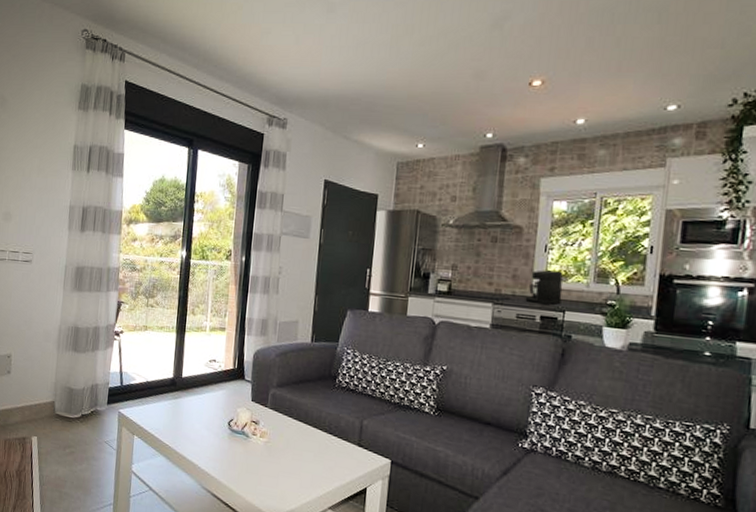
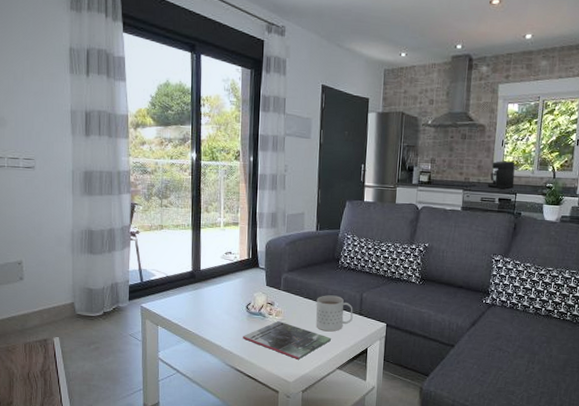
magazine: none [221,443,324,492] -> present [242,321,332,360]
mug: none [305,418,351,463] -> present [316,295,353,332]

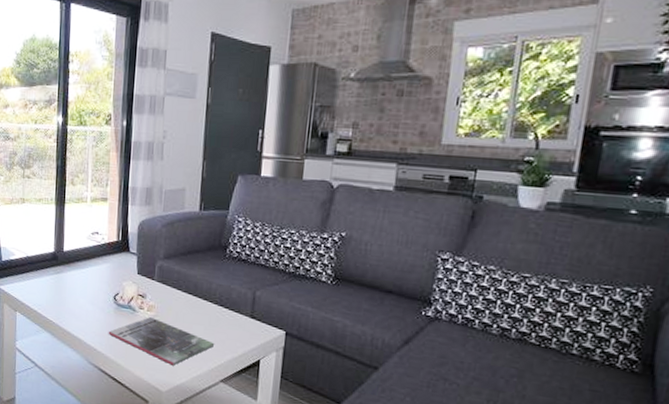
mug: present [316,295,353,332] -> none [195,290,243,336]
coffee maker: present [487,161,515,190] -> none [433,125,476,164]

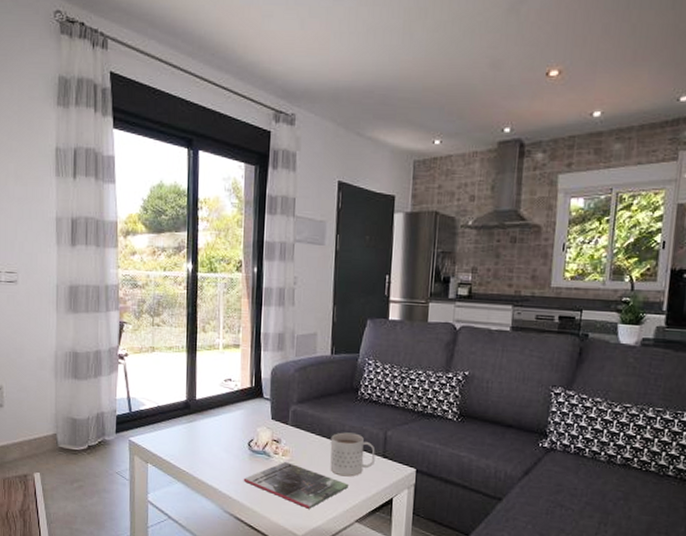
mug: none [195,290,243,336] -> present [330,432,376,477]

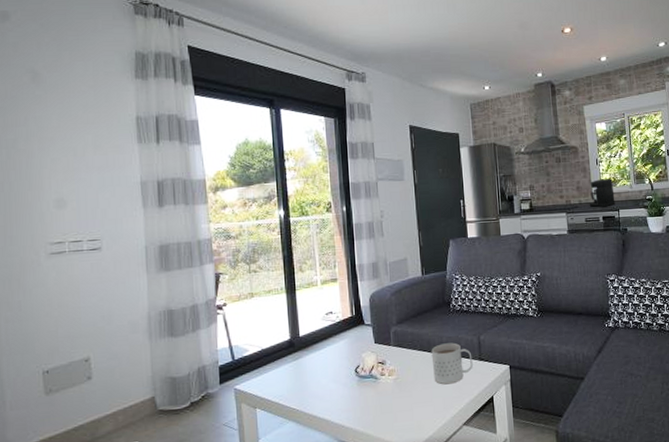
magazine: present [243,462,350,509] -> none [354,381,454,422]
coffee maker: none [544,269,580,305] -> present [589,178,615,208]

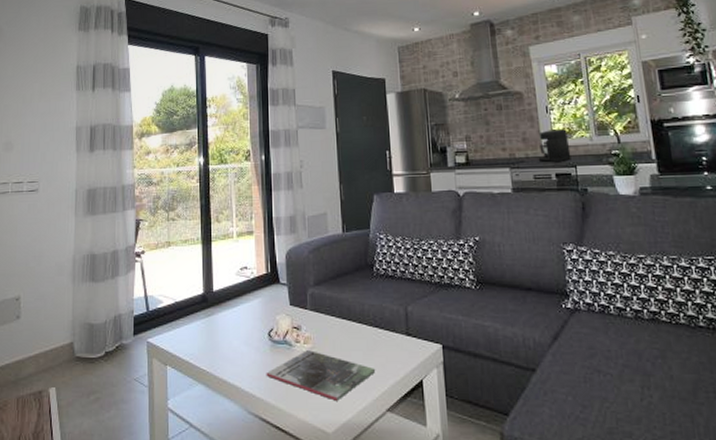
magazine: none [354,381,454,422] -> present [266,350,376,401]
mug: present [431,342,473,385] -> none [351,312,399,360]

